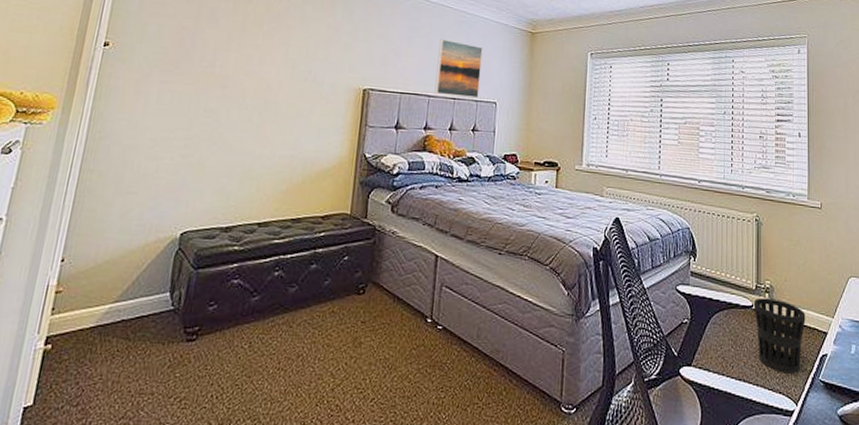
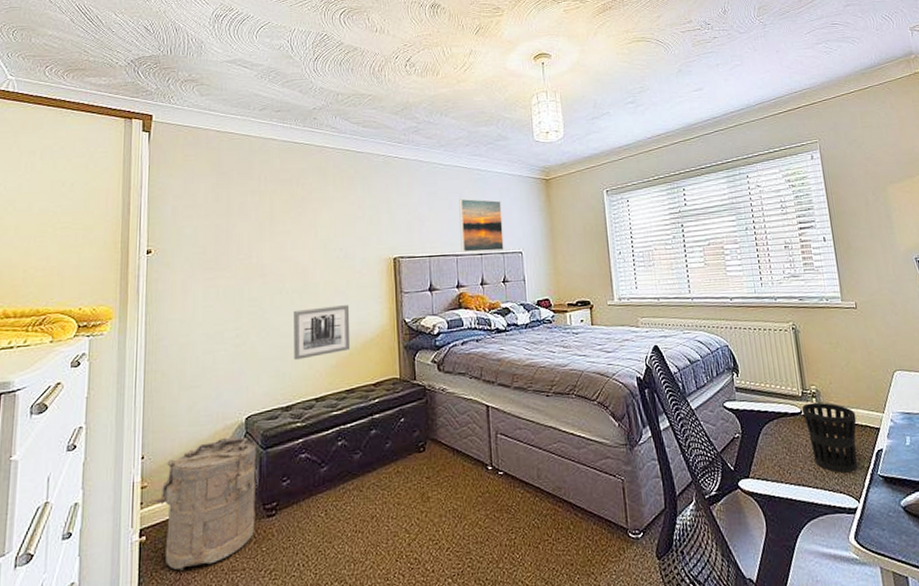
laundry hamper: none [57,250,187,386] -> present [145,436,256,571]
wall art: none [242,128,309,180] -> present [294,304,351,360]

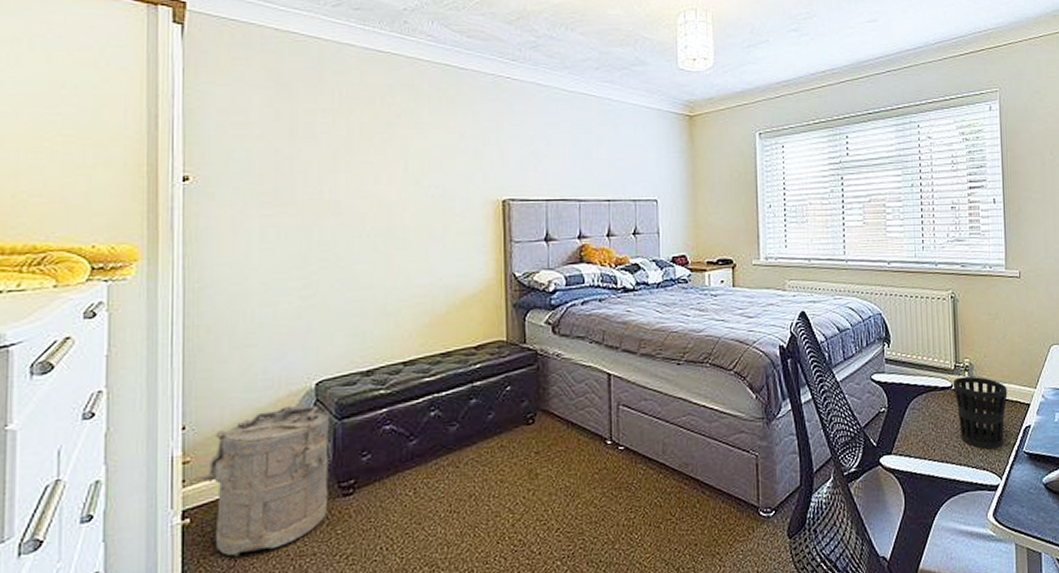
wall art: present [294,304,351,360] -> none [377,252,447,317]
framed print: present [459,198,504,252] -> none [584,133,636,197]

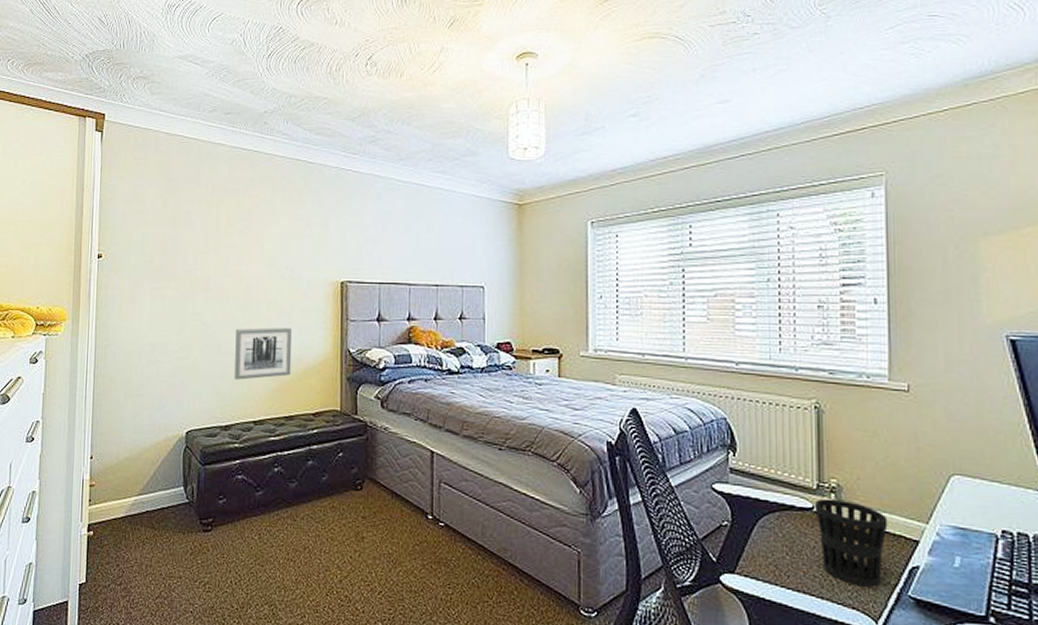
laundry hamper: present [188,404,329,557] -> none [93,448,195,568]
wall art: none [377,252,447,317] -> present [234,327,292,380]

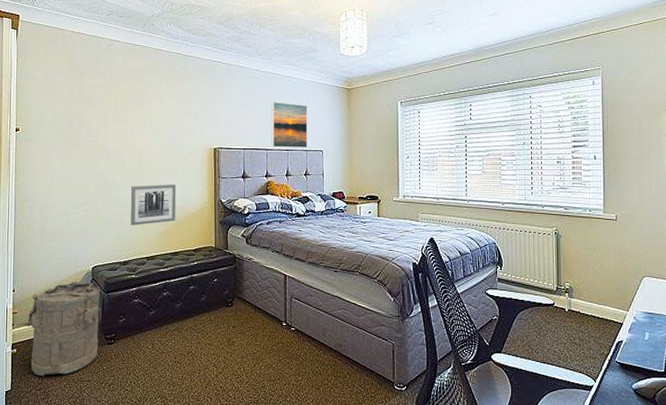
laundry hamper: none [93,448,195,568] -> present [16,281,100,377]
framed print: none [415,221,464,282] -> present [271,101,308,148]
wastebasket: present [814,498,888,588] -> none [554,297,603,357]

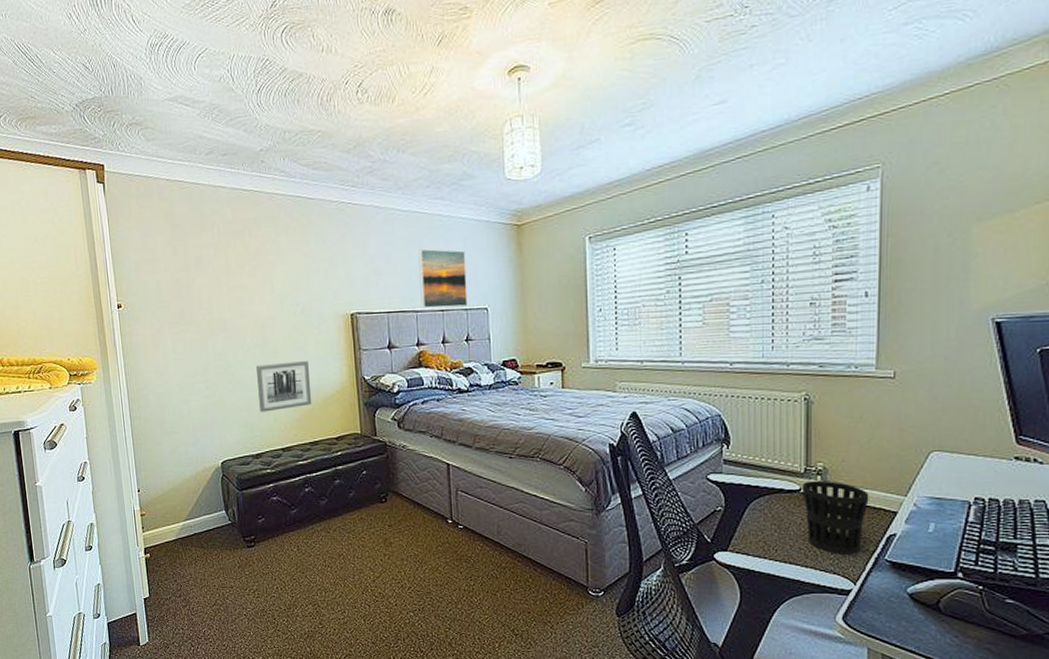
laundry hamper: present [16,281,100,377] -> none [146,478,238,583]
wastebasket: none [554,297,603,357] -> present [801,480,869,555]

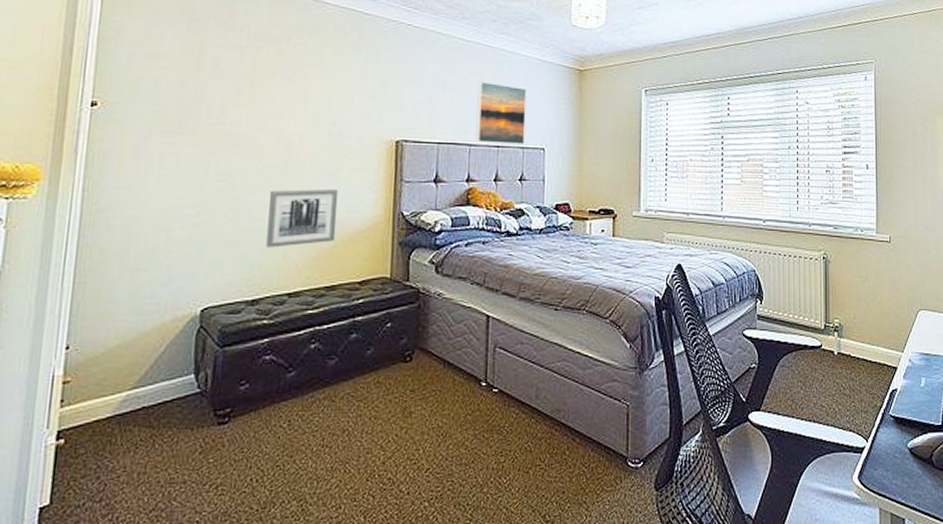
wastebasket: present [801,480,869,555] -> none [822,337,875,411]

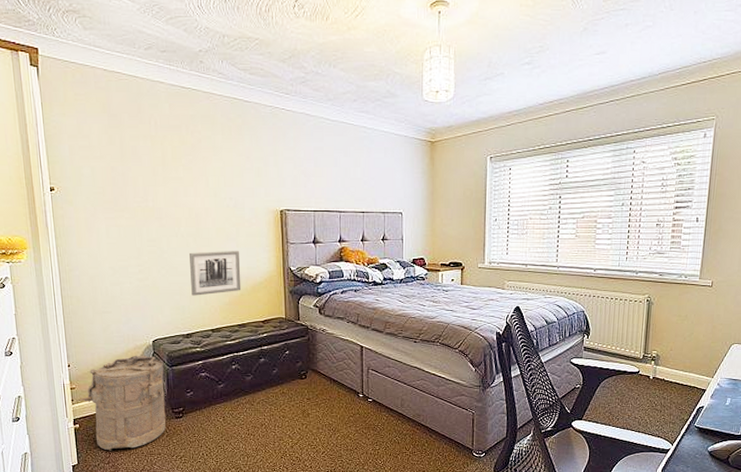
laundry hamper: none [66,330,211,480] -> present [75,355,166,451]
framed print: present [475,81,527,144] -> none [344,156,385,209]

